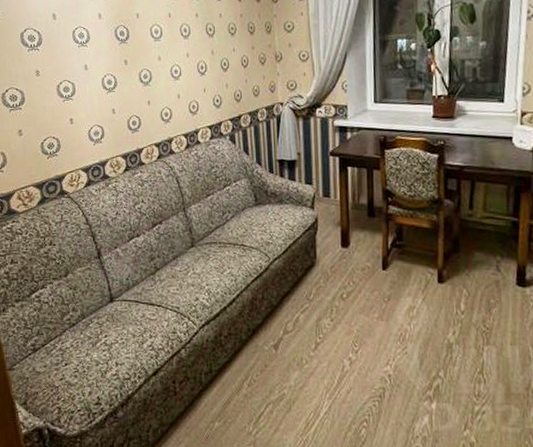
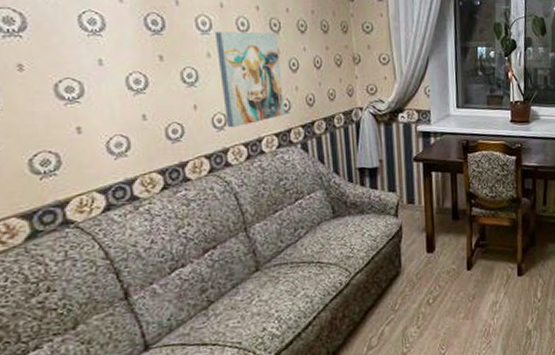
wall art: none [164,36,218,121] -> present [214,31,286,128]

